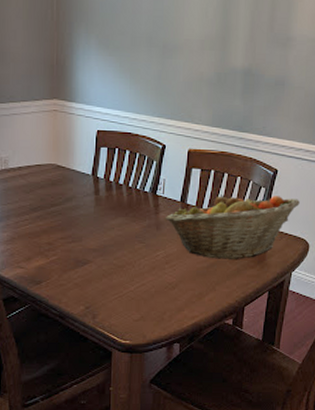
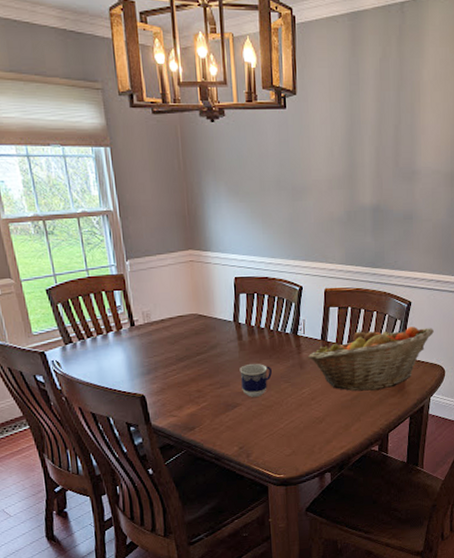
cup: none [93,219,126,255] -> present [239,363,272,397]

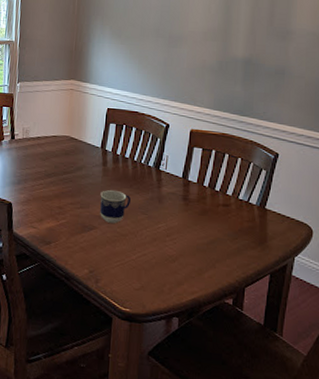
fruit basket: present [307,326,434,392] -> none [167,174,302,239]

